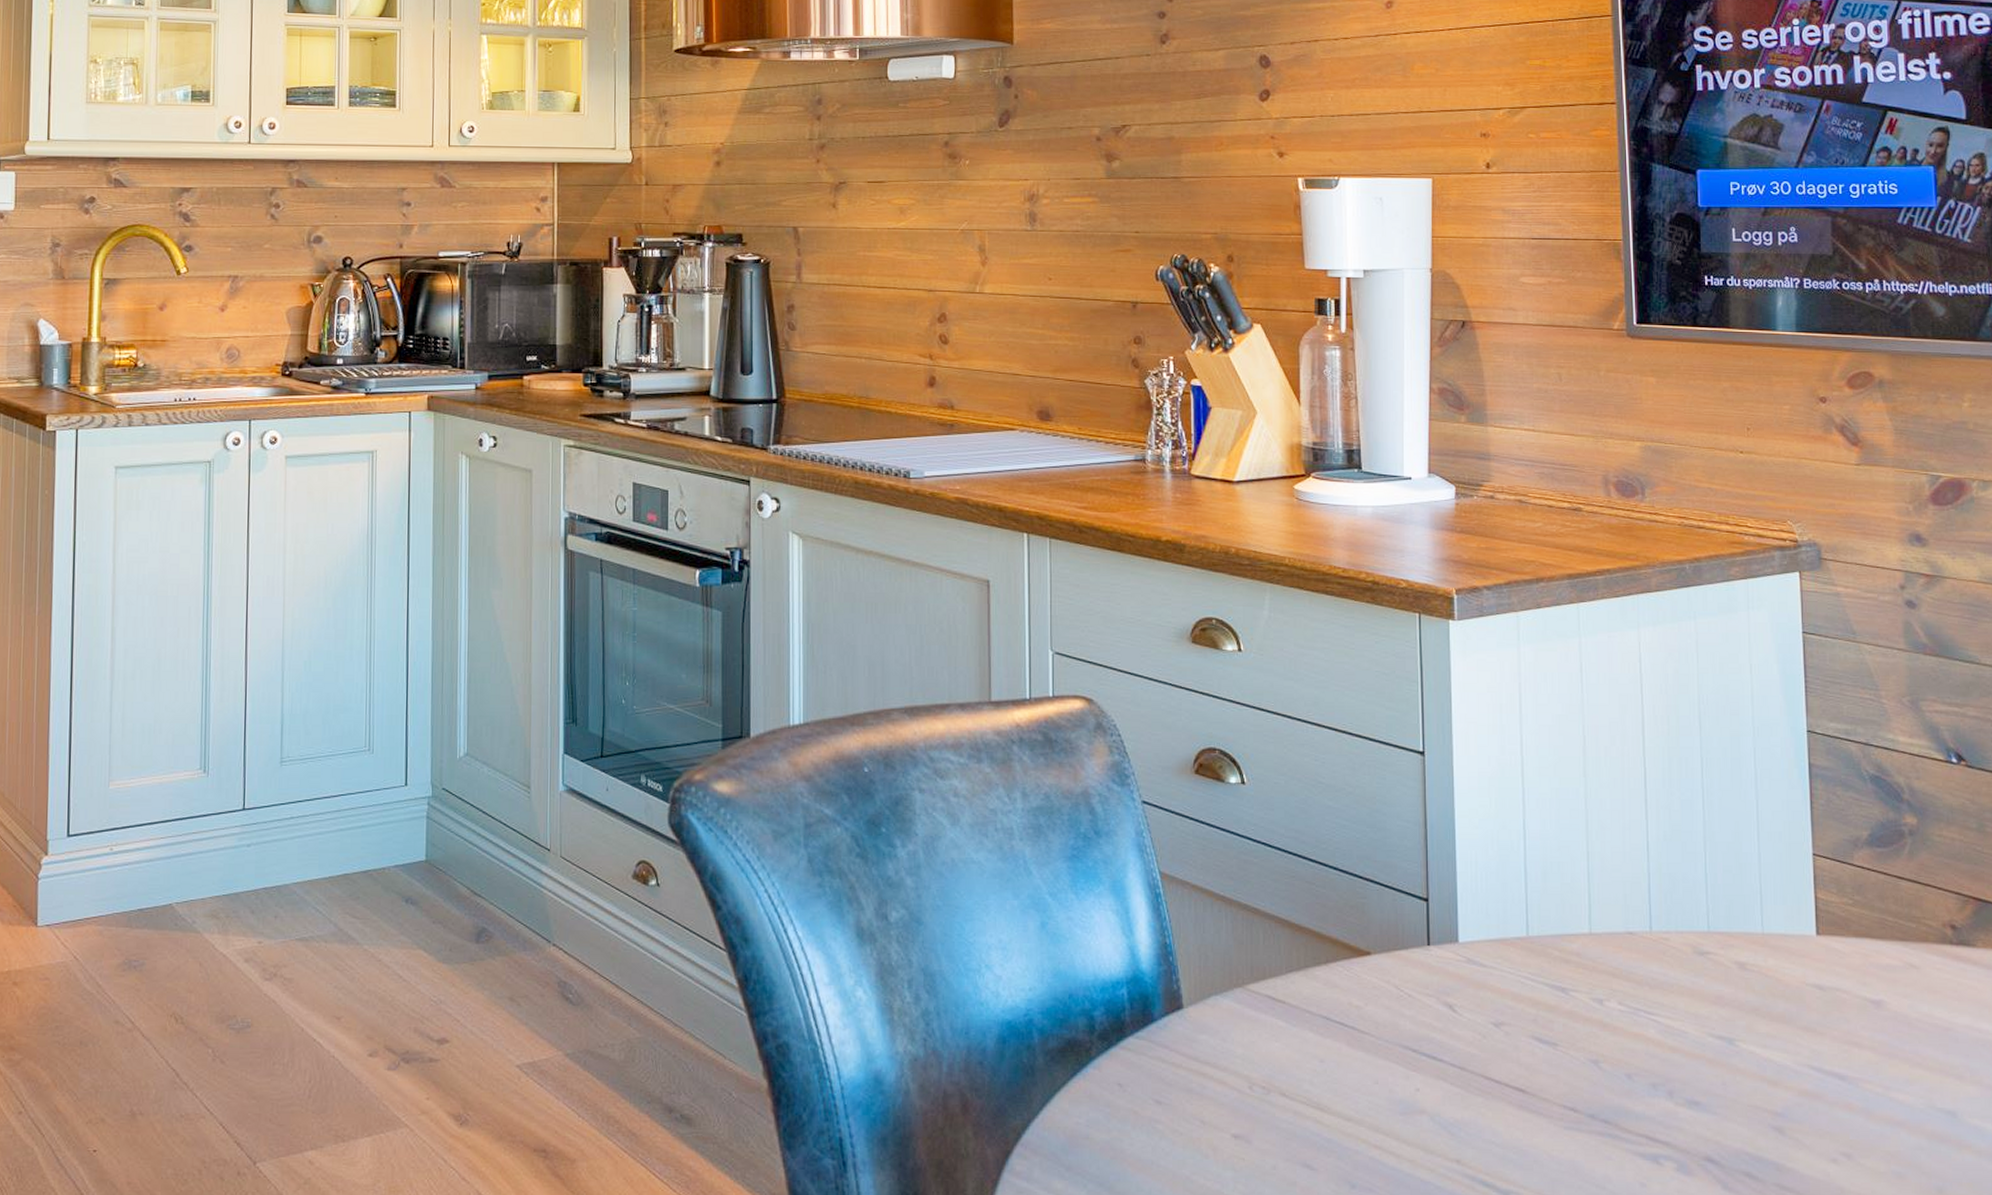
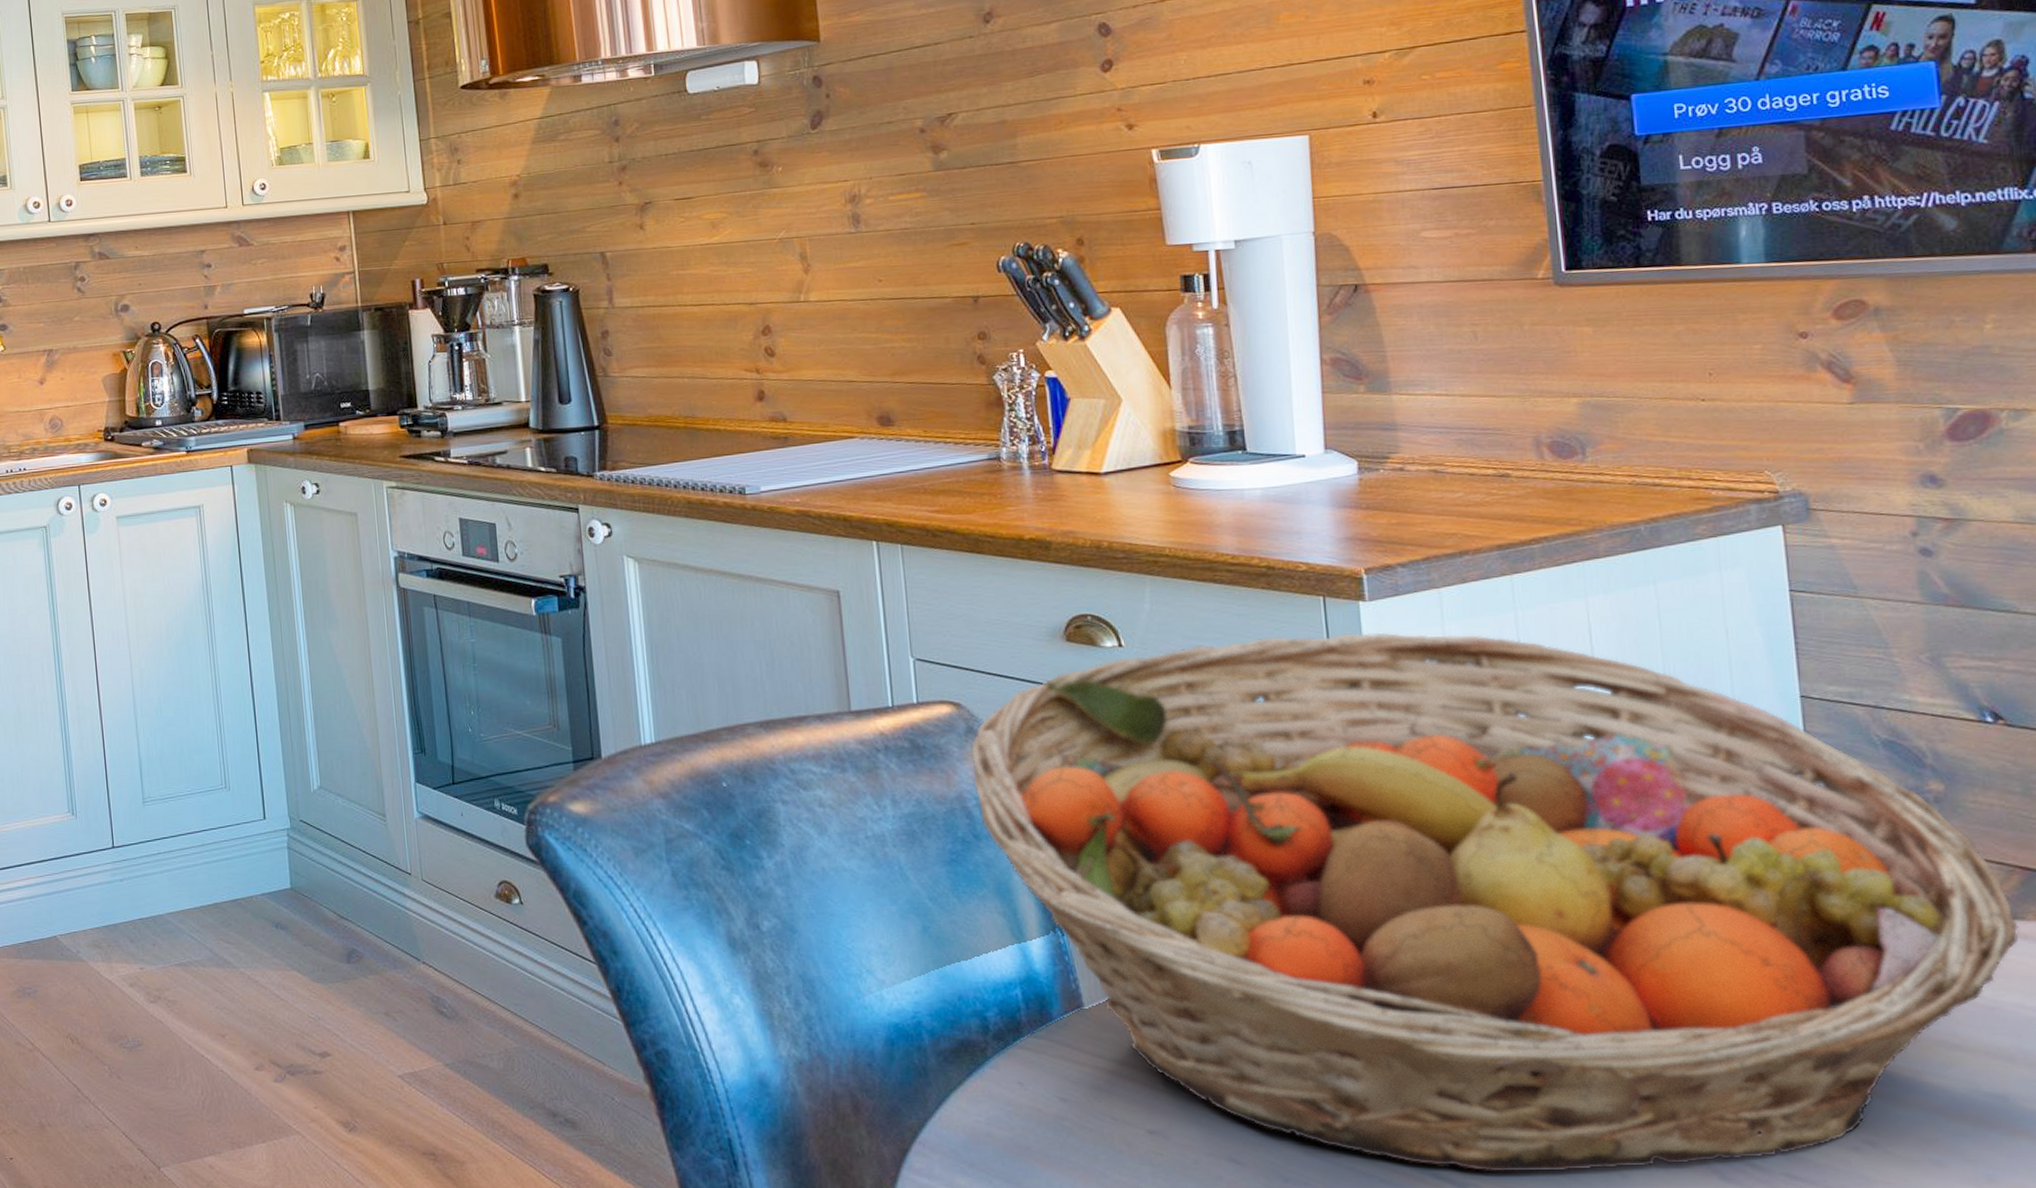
fruit basket: none [1099,650,1970,1180] -> present [971,632,2019,1172]

